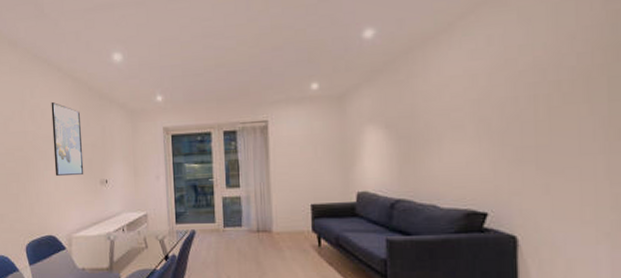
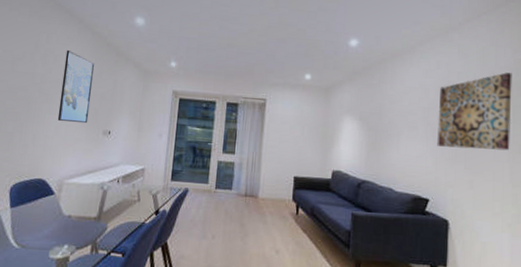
wall art: none [493,32,606,146] -> present [437,72,512,151]

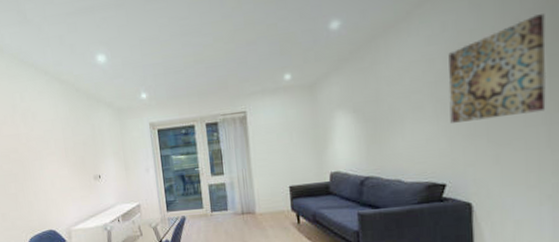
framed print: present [57,49,95,124] -> none [41,104,78,175]

